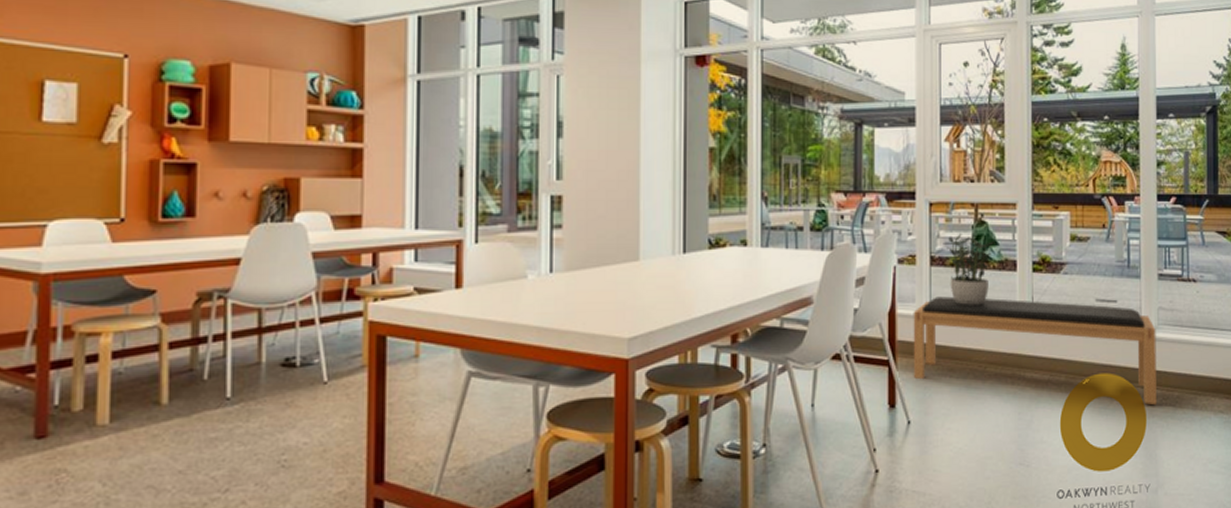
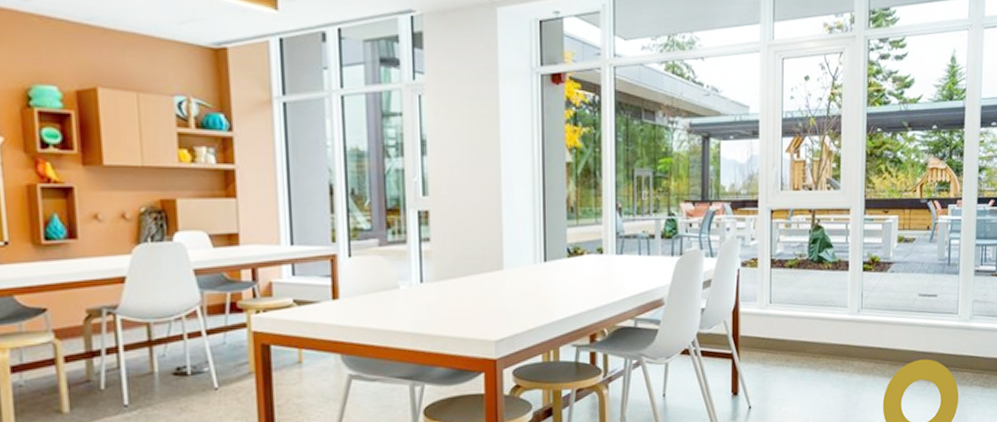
bench: present [913,296,1157,406] -> none [754,295,971,386]
potted plant: present [943,232,995,305] -> none [782,237,830,303]

